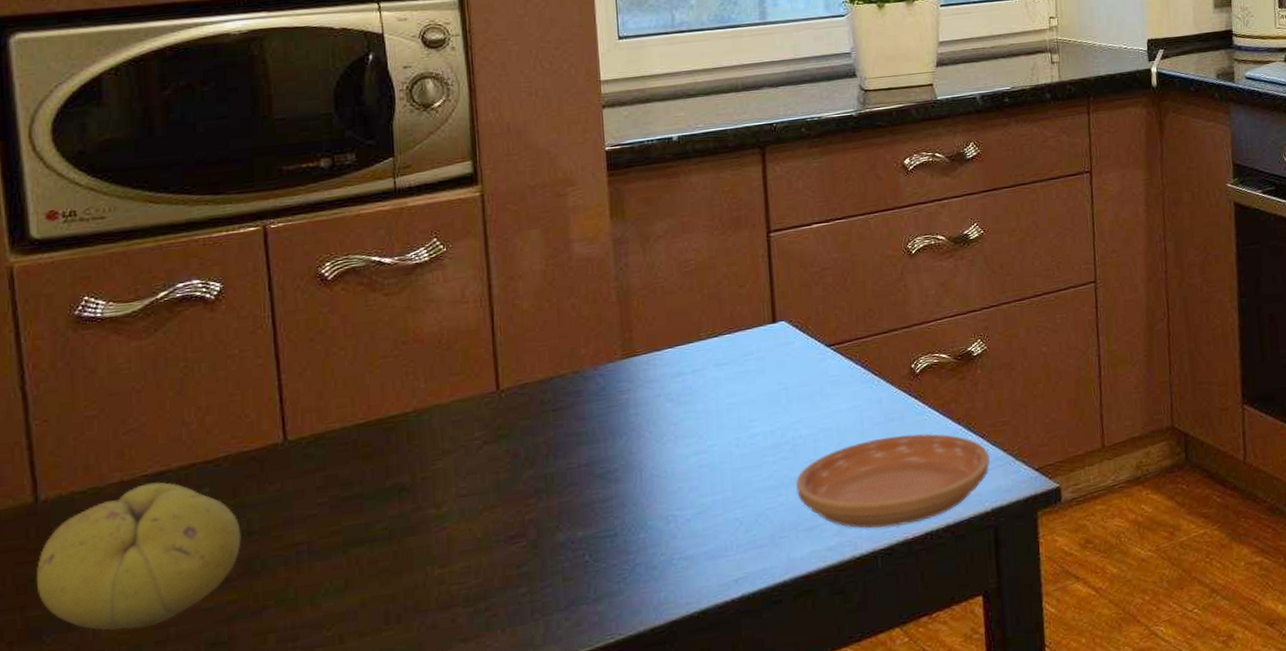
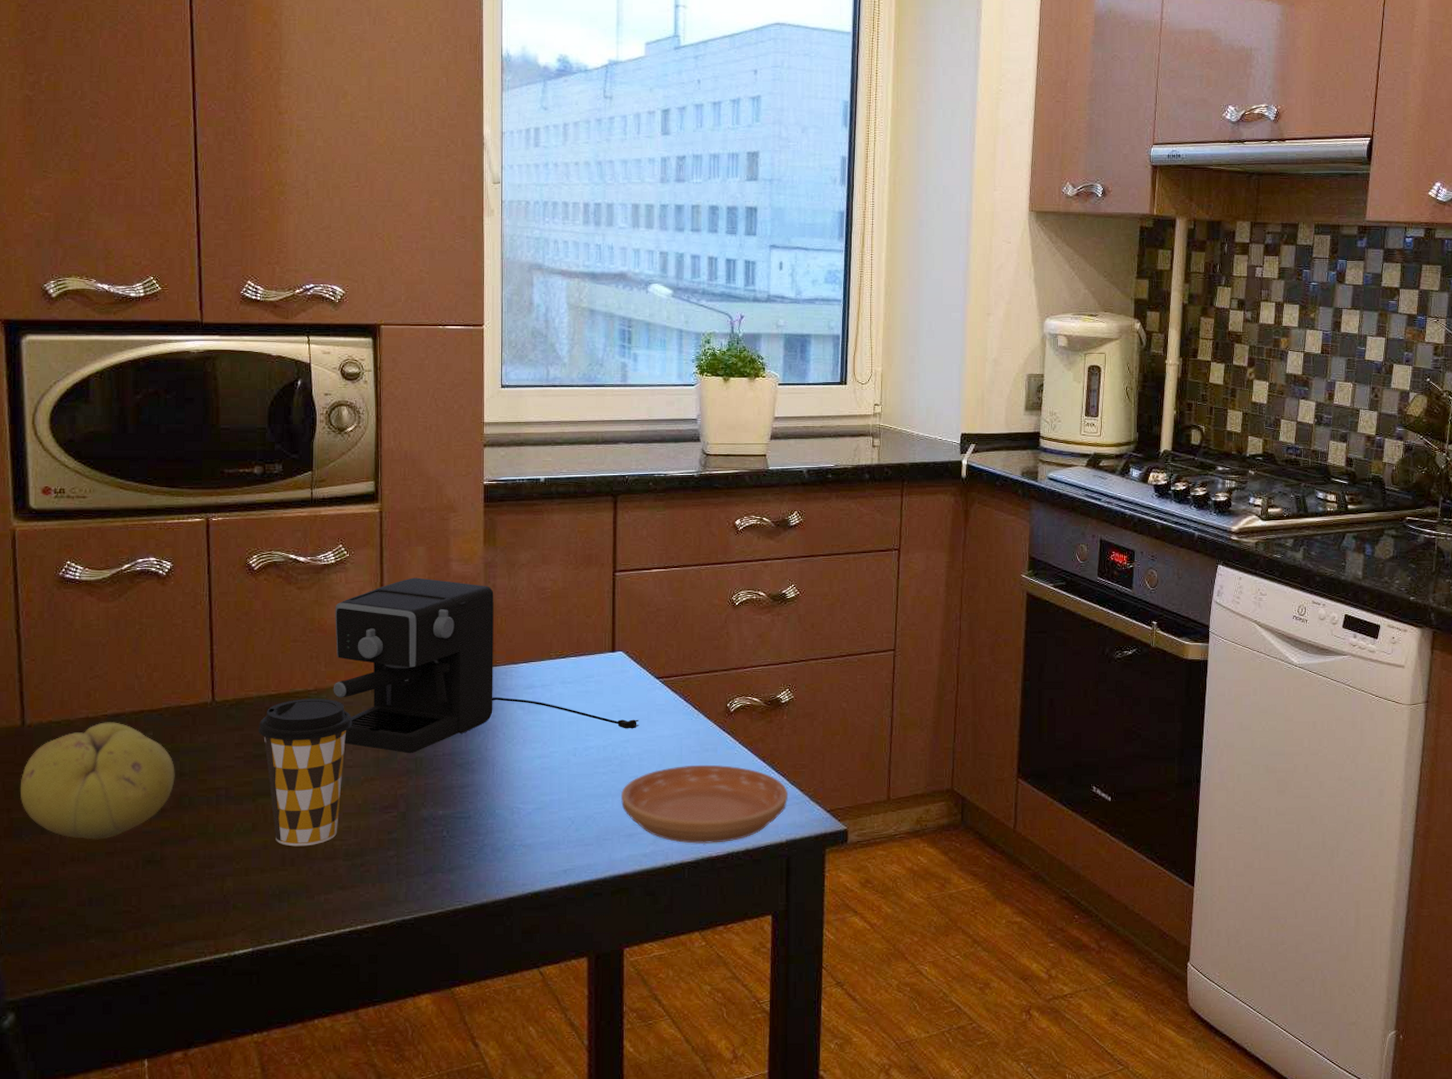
coffee cup: none [344,419,464,600] -> present [258,698,353,847]
coffee maker: none [432,265,812,471] -> present [333,577,639,754]

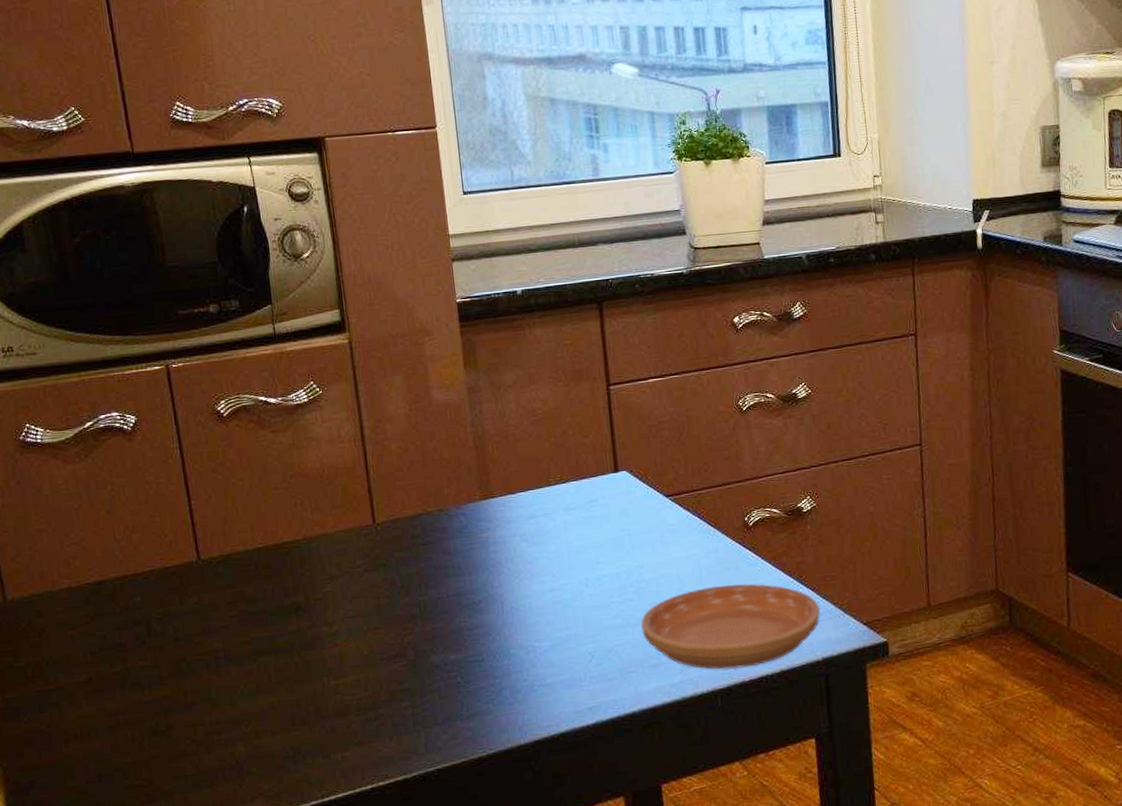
fruit: present [20,722,175,840] -> none [10,590,170,715]
coffee cup: present [258,698,353,847] -> none [249,547,348,705]
coffee maker: present [333,577,639,754] -> none [314,409,653,599]

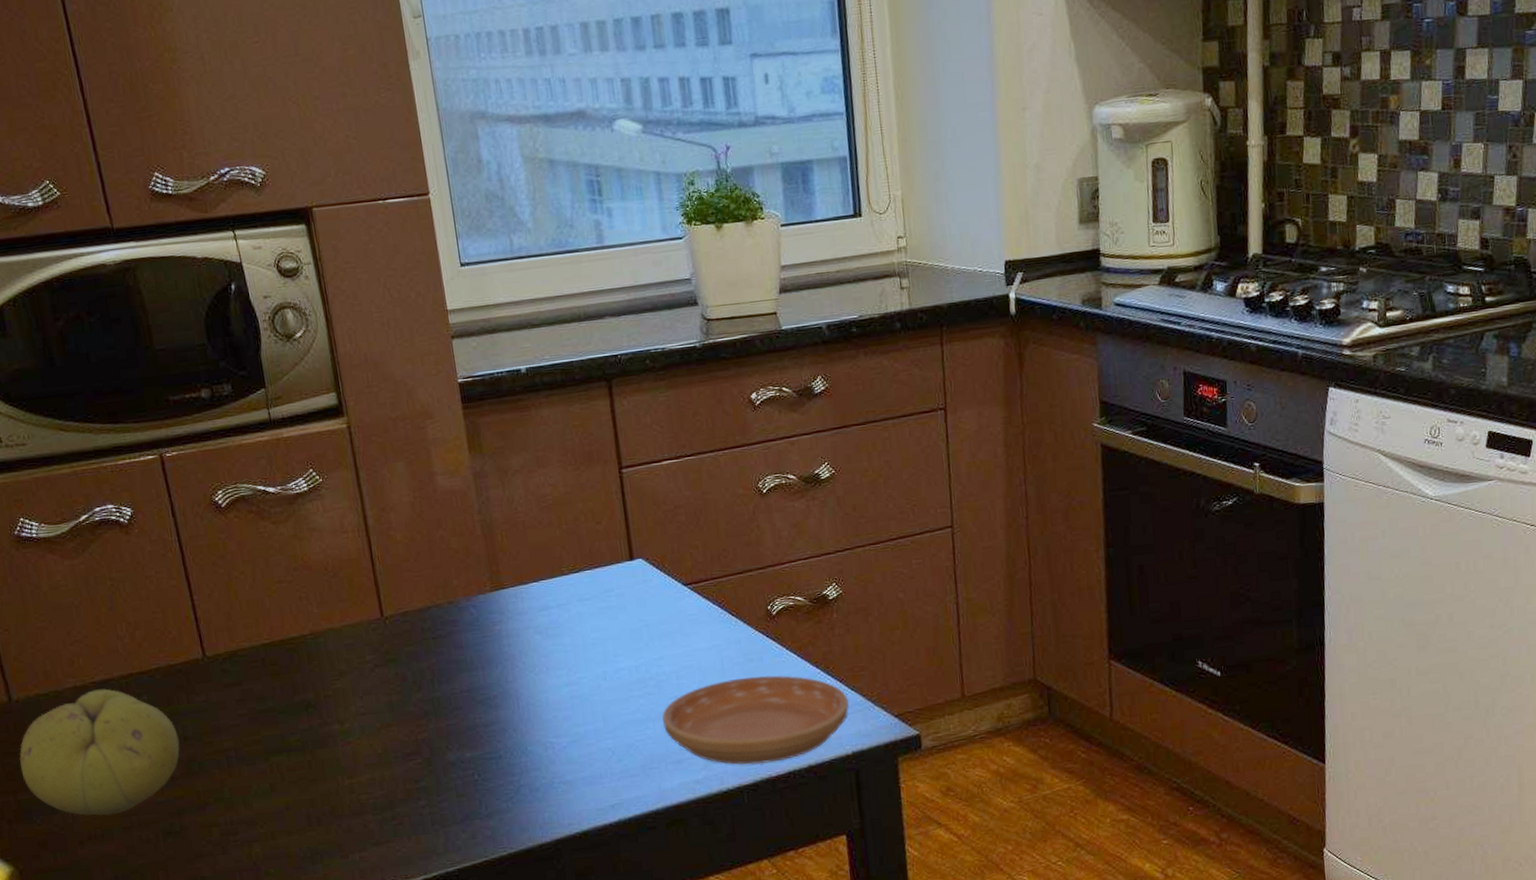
fruit: none [10,590,170,715] -> present [19,689,180,816]

